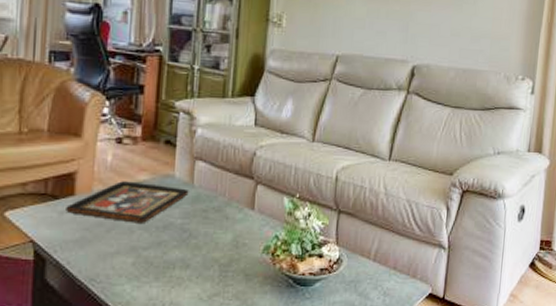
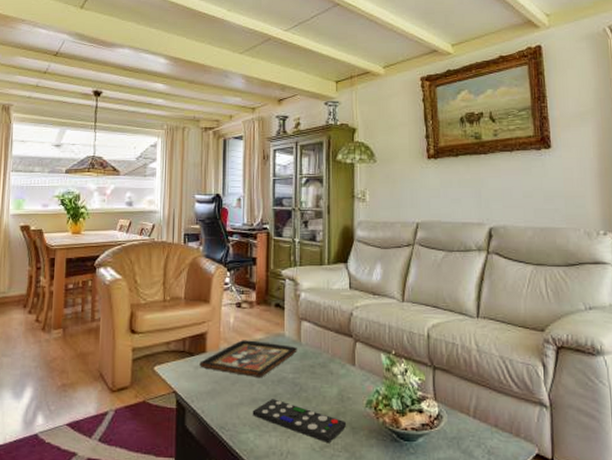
remote control: none [130,247,239,292] -> present [252,399,346,444]

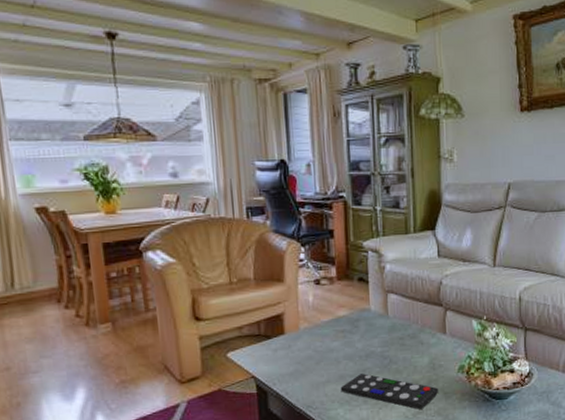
decorative tray: present [199,340,297,379] -> none [278,317,385,355]

